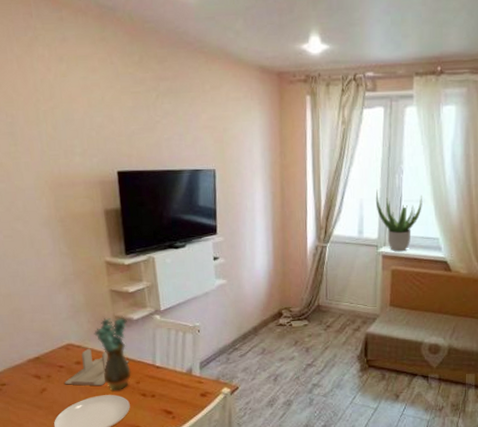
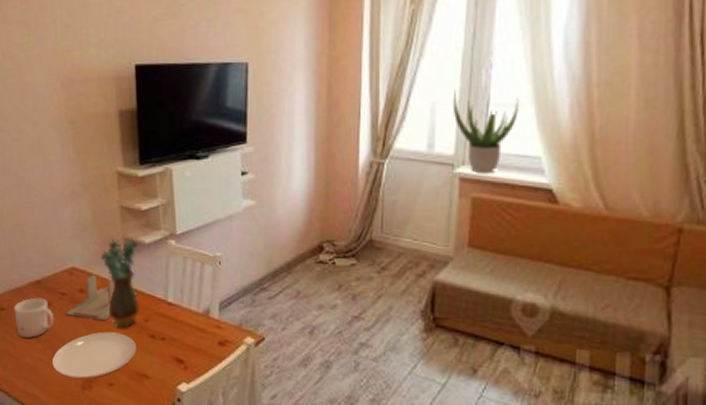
mug: none [14,371,54,408] -> present [13,297,54,339]

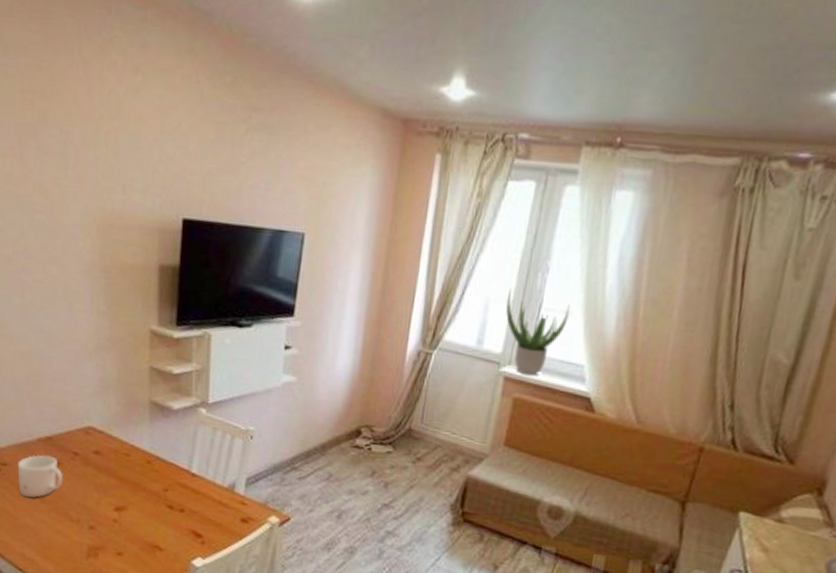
plate: present [52,332,136,379] -> none [55,498,152,546]
napkin holder: present [66,274,137,321] -> none [77,436,159,487]
vase: present [100,238,140,328] -> none [122,400,165,496]

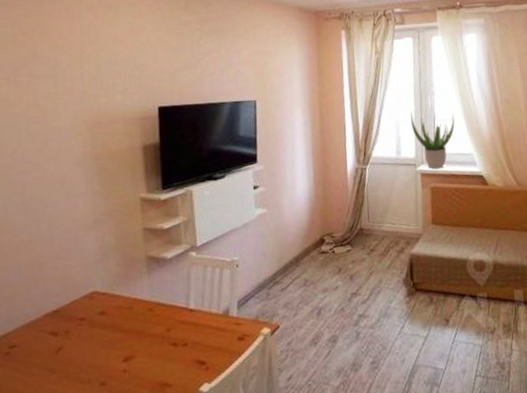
mug: present [17,454,64,498] -> none [26,327,72,373]

